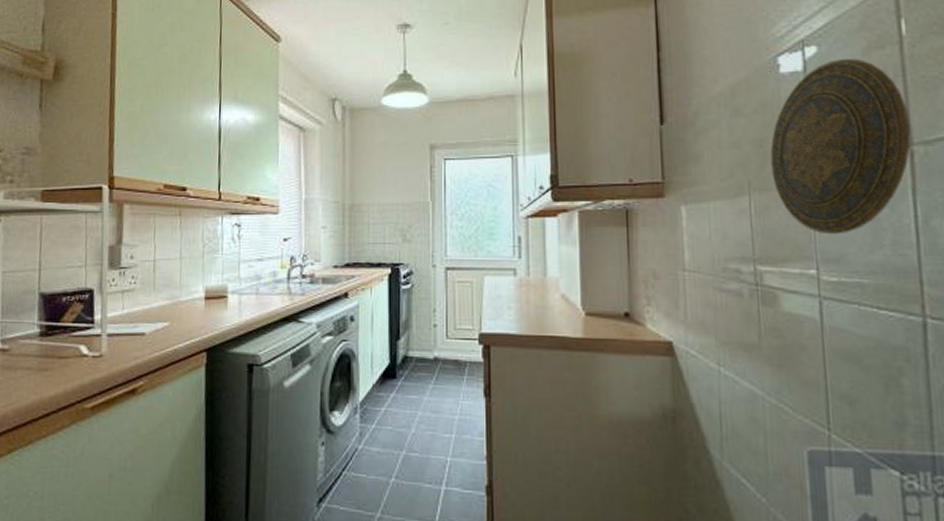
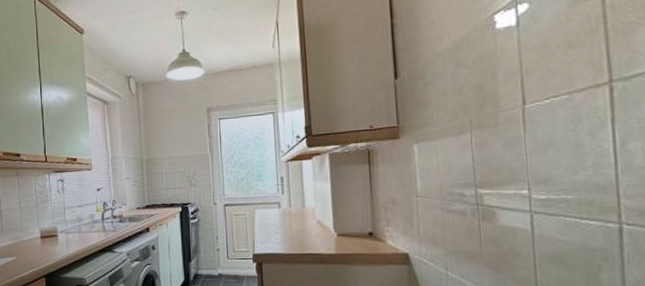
decorative plate: present [770,58,911,235] -> none [488,11,611,161]

